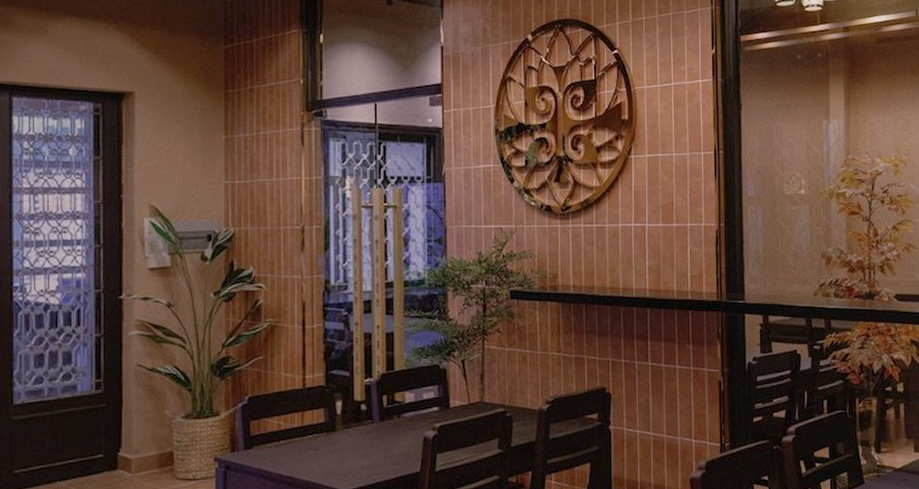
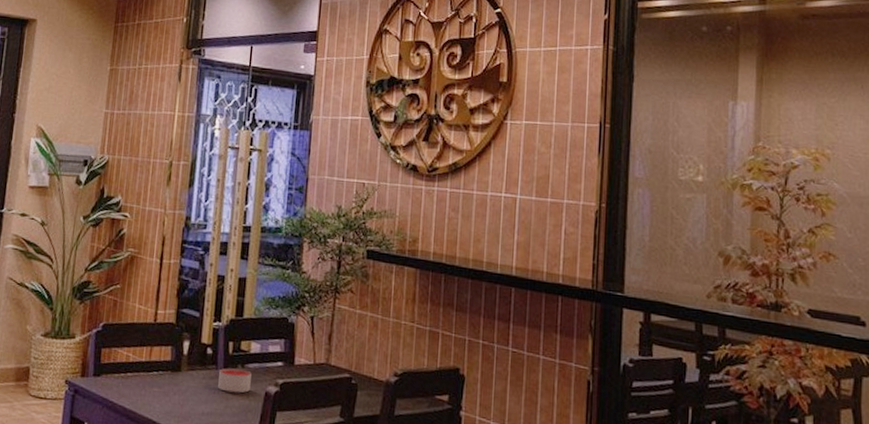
candle: none [376,419,408,443] -> present [218,368,252,393]

